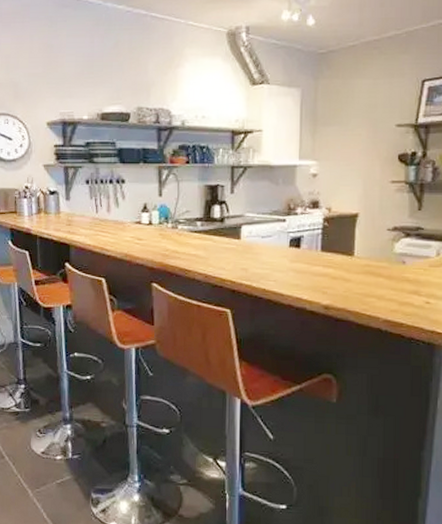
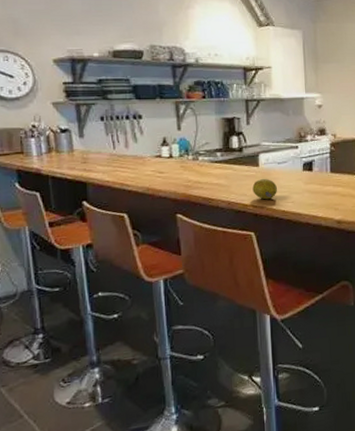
fruit: none [232,252,260,276] -> present [252,178,278,200]

